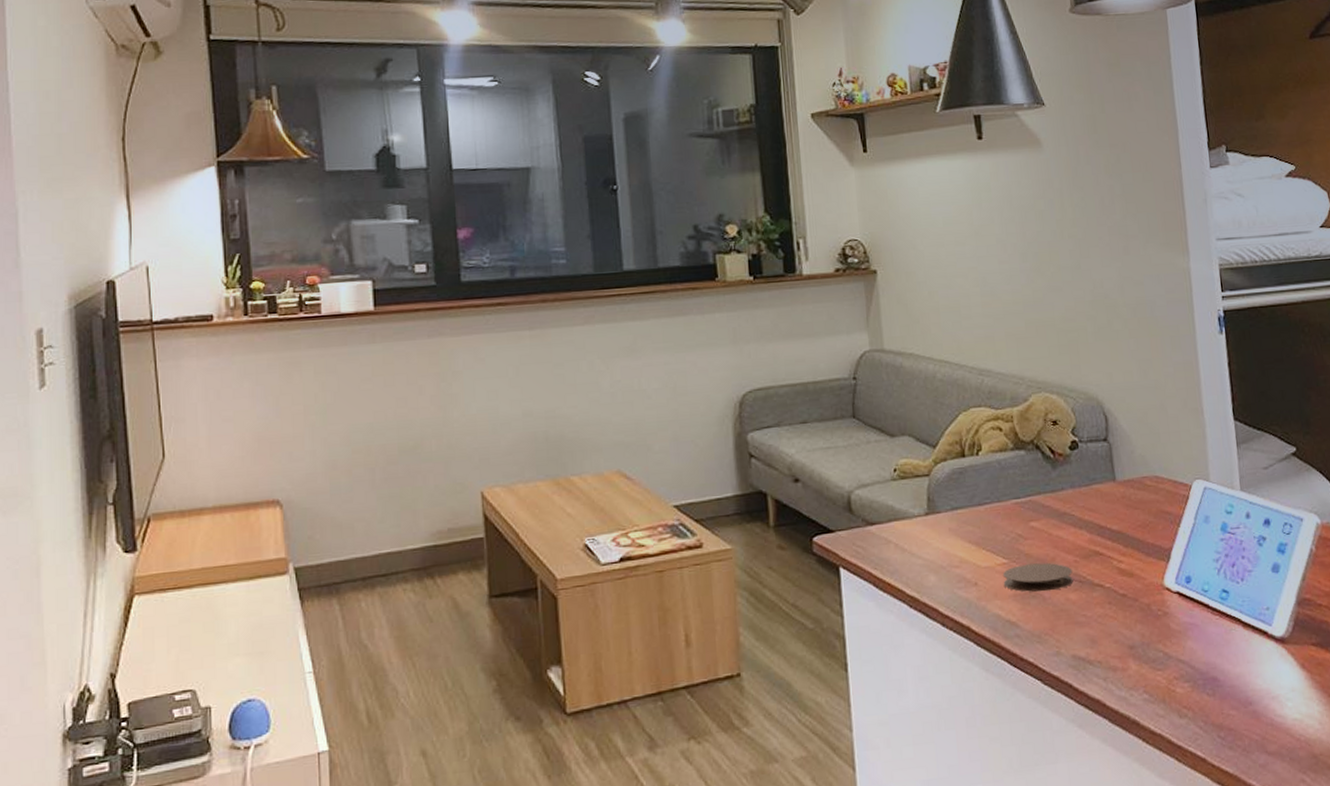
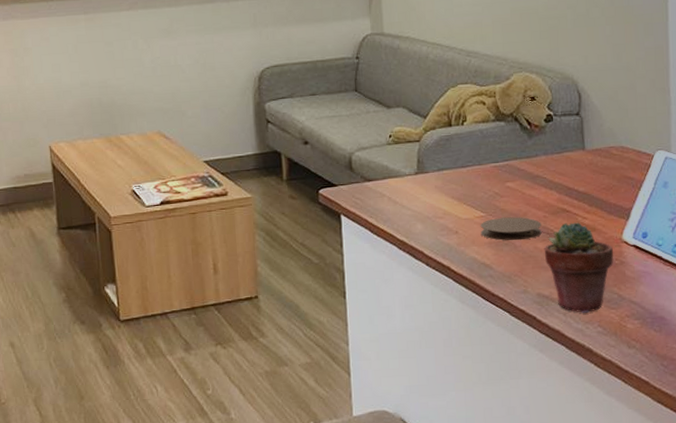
potted succulent: none [1076,567,1156,677] -> present [544,222,613,313]

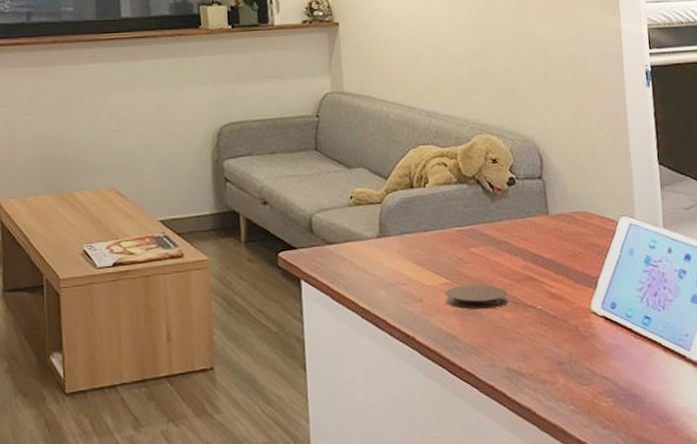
potted succulent: present [544,222,613,313] -> none [511,291,583,389]

